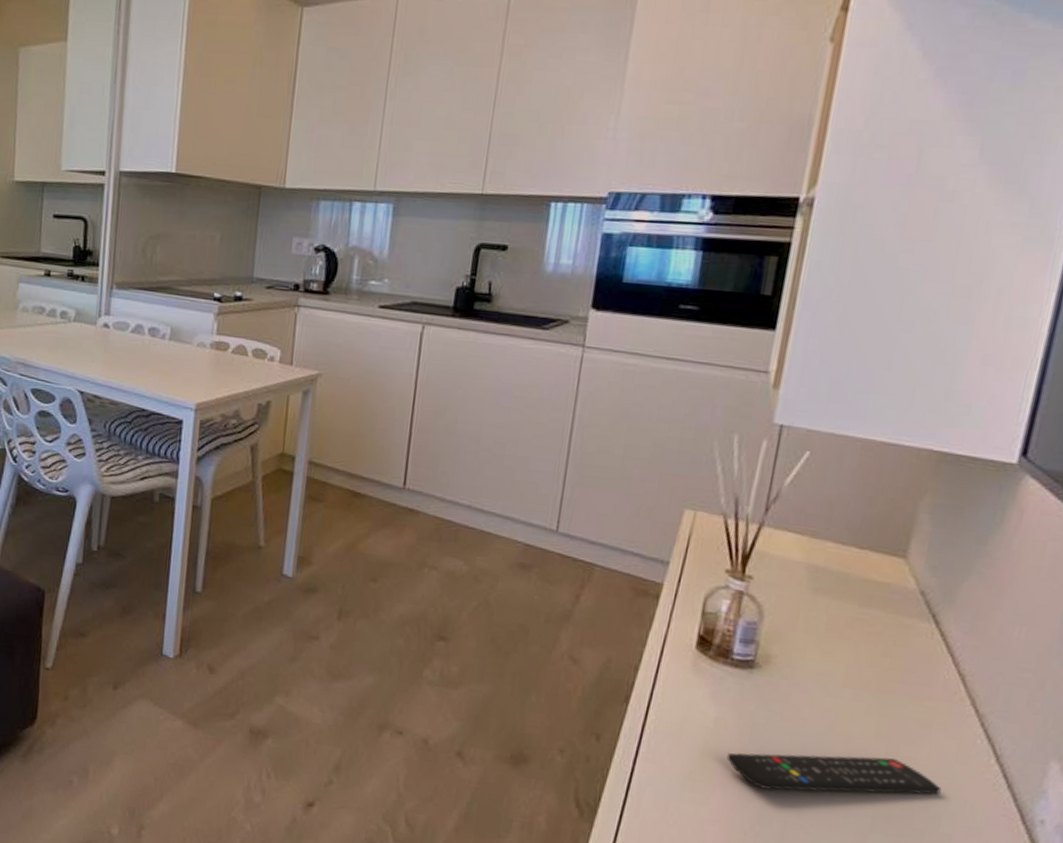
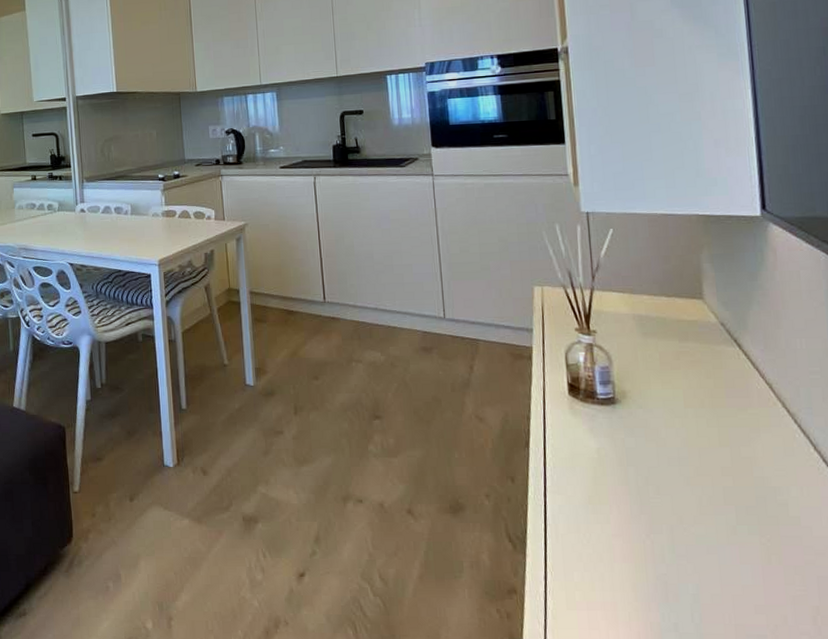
remote control: present [726,752,941,795] -> none [613,460,781,502]

